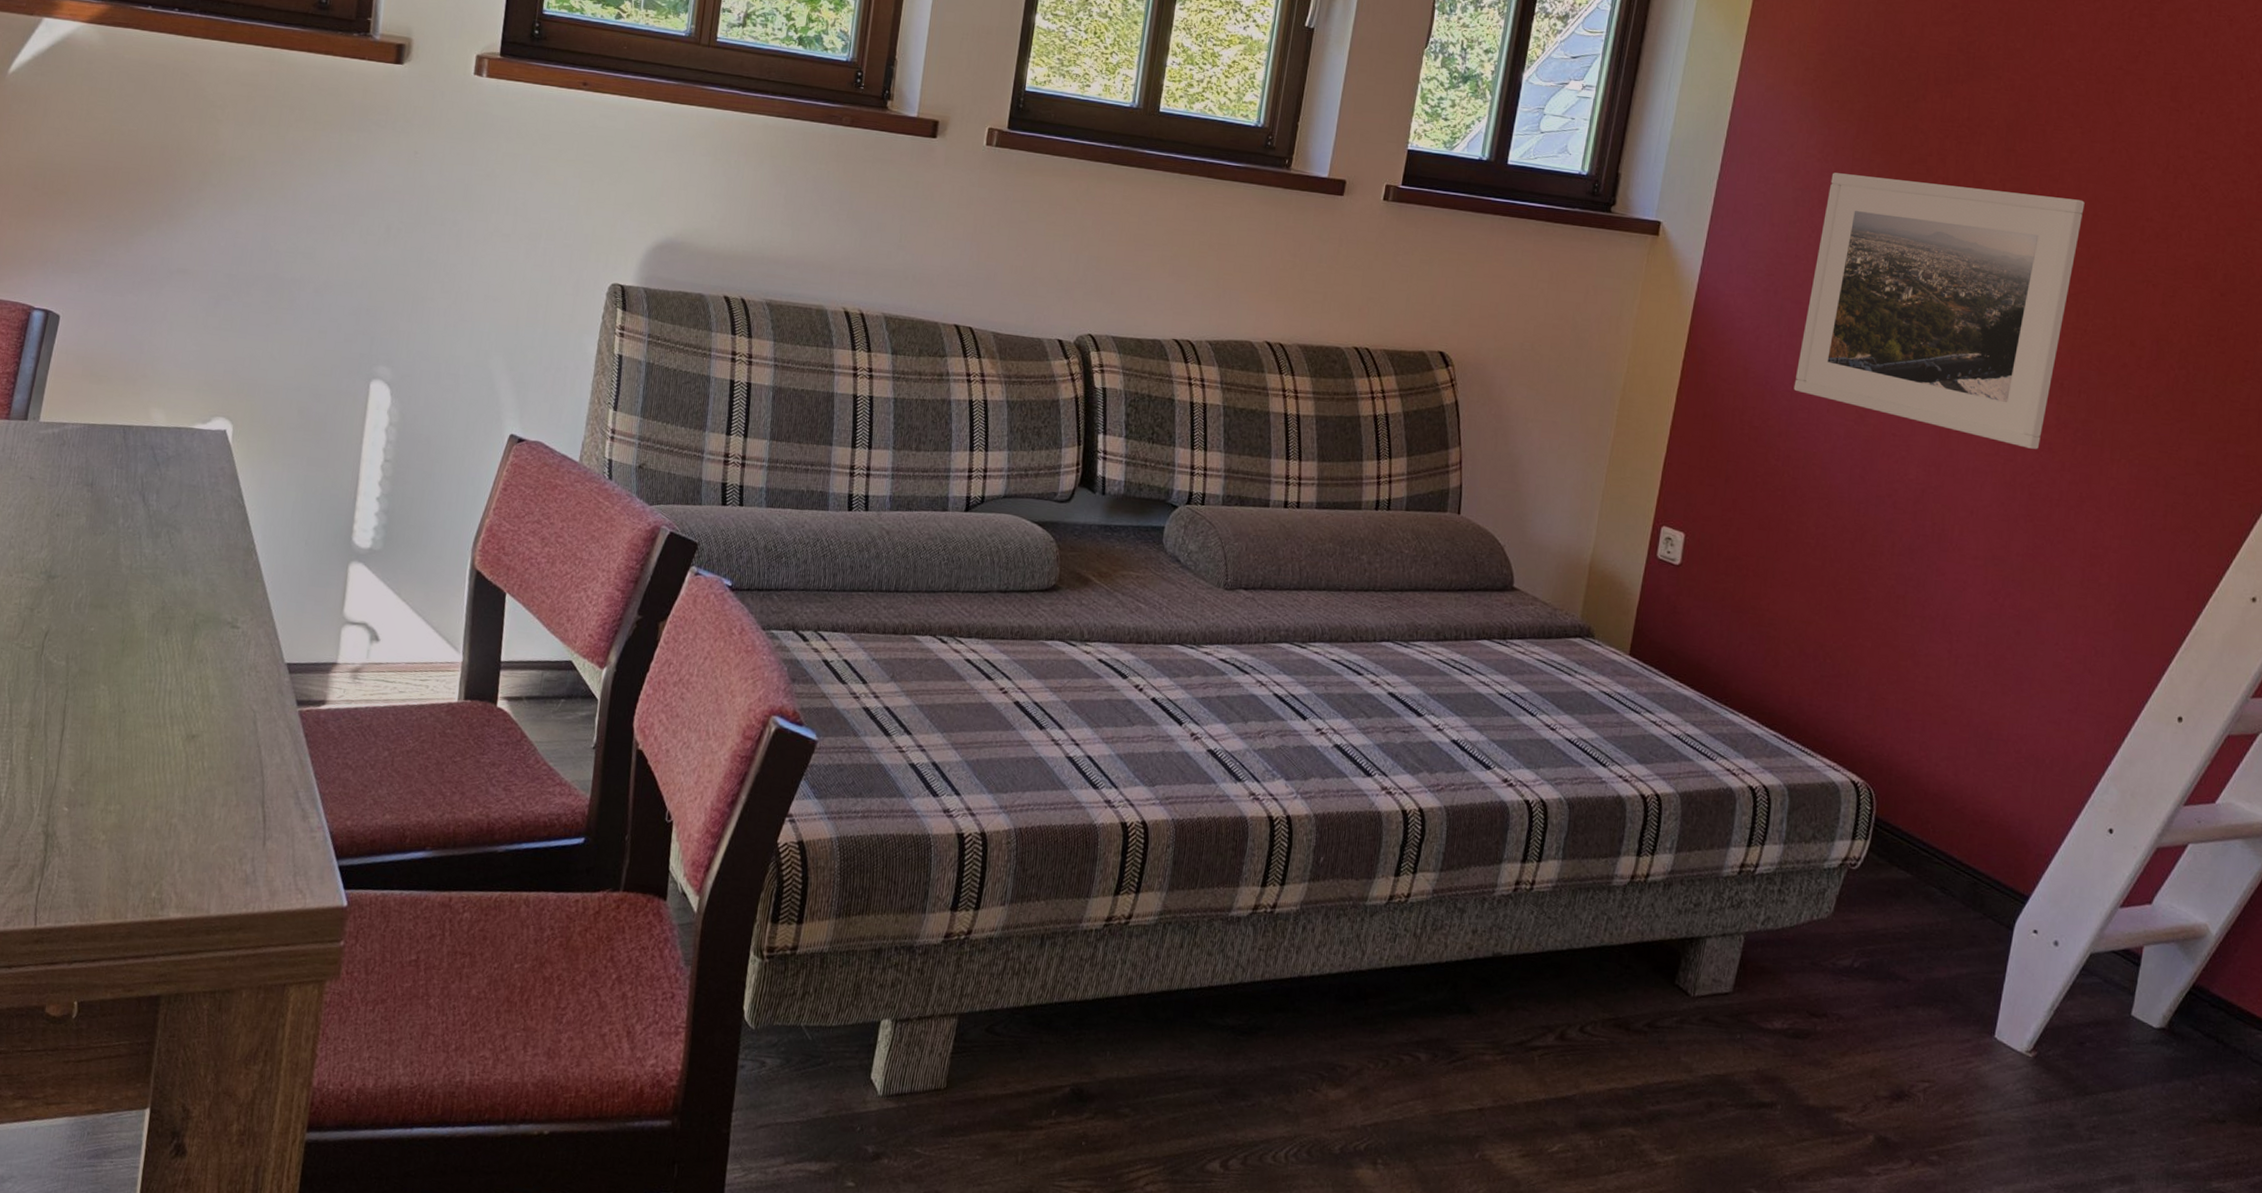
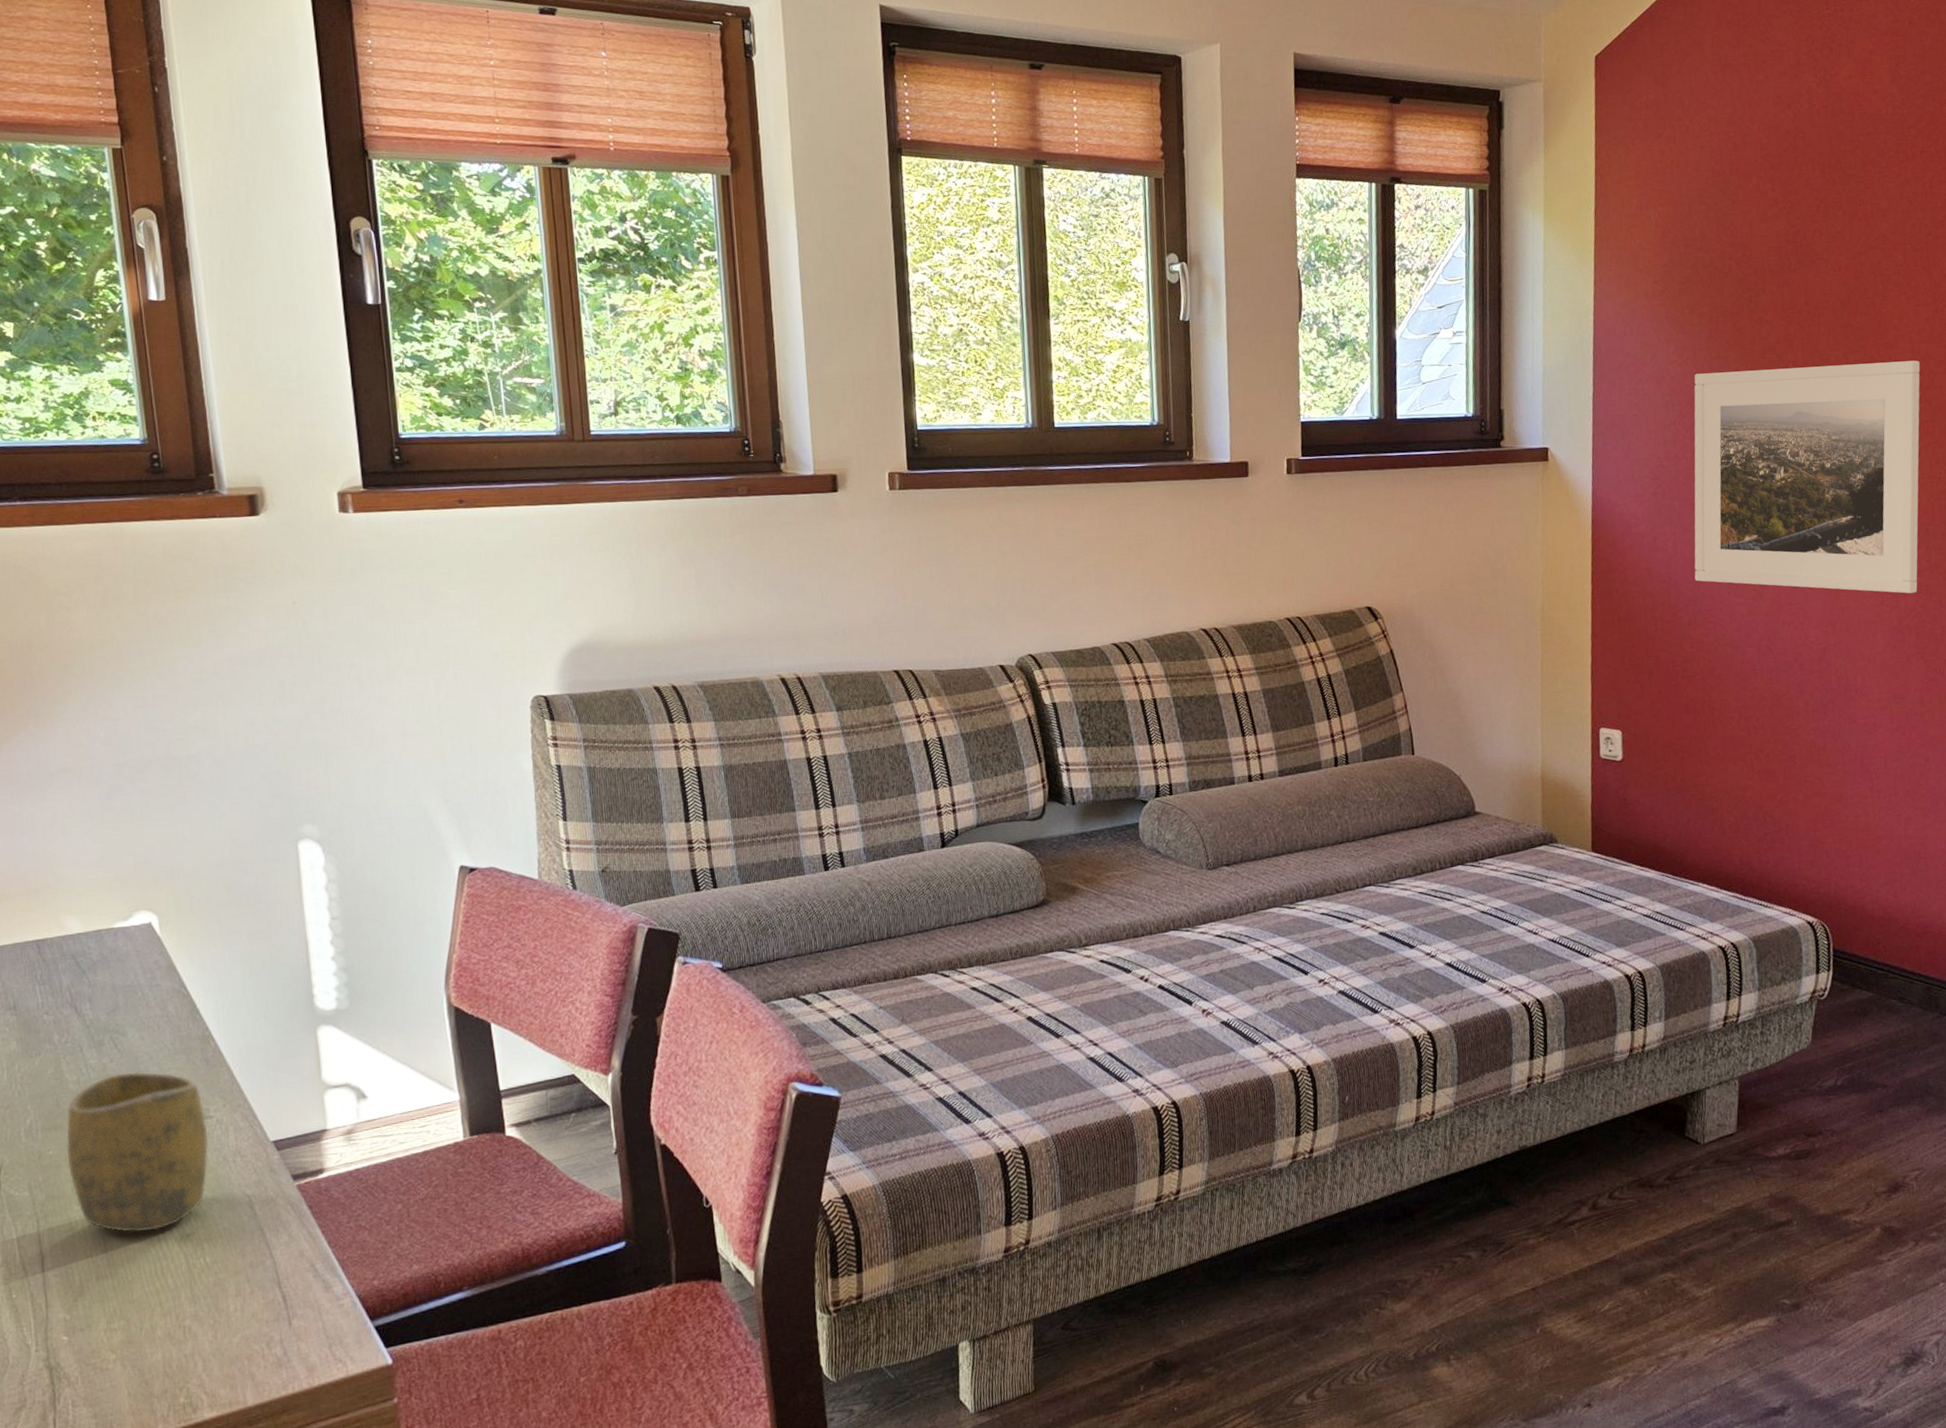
cup: none [104,567,234,725] -> present [66,1072,208,1233]

